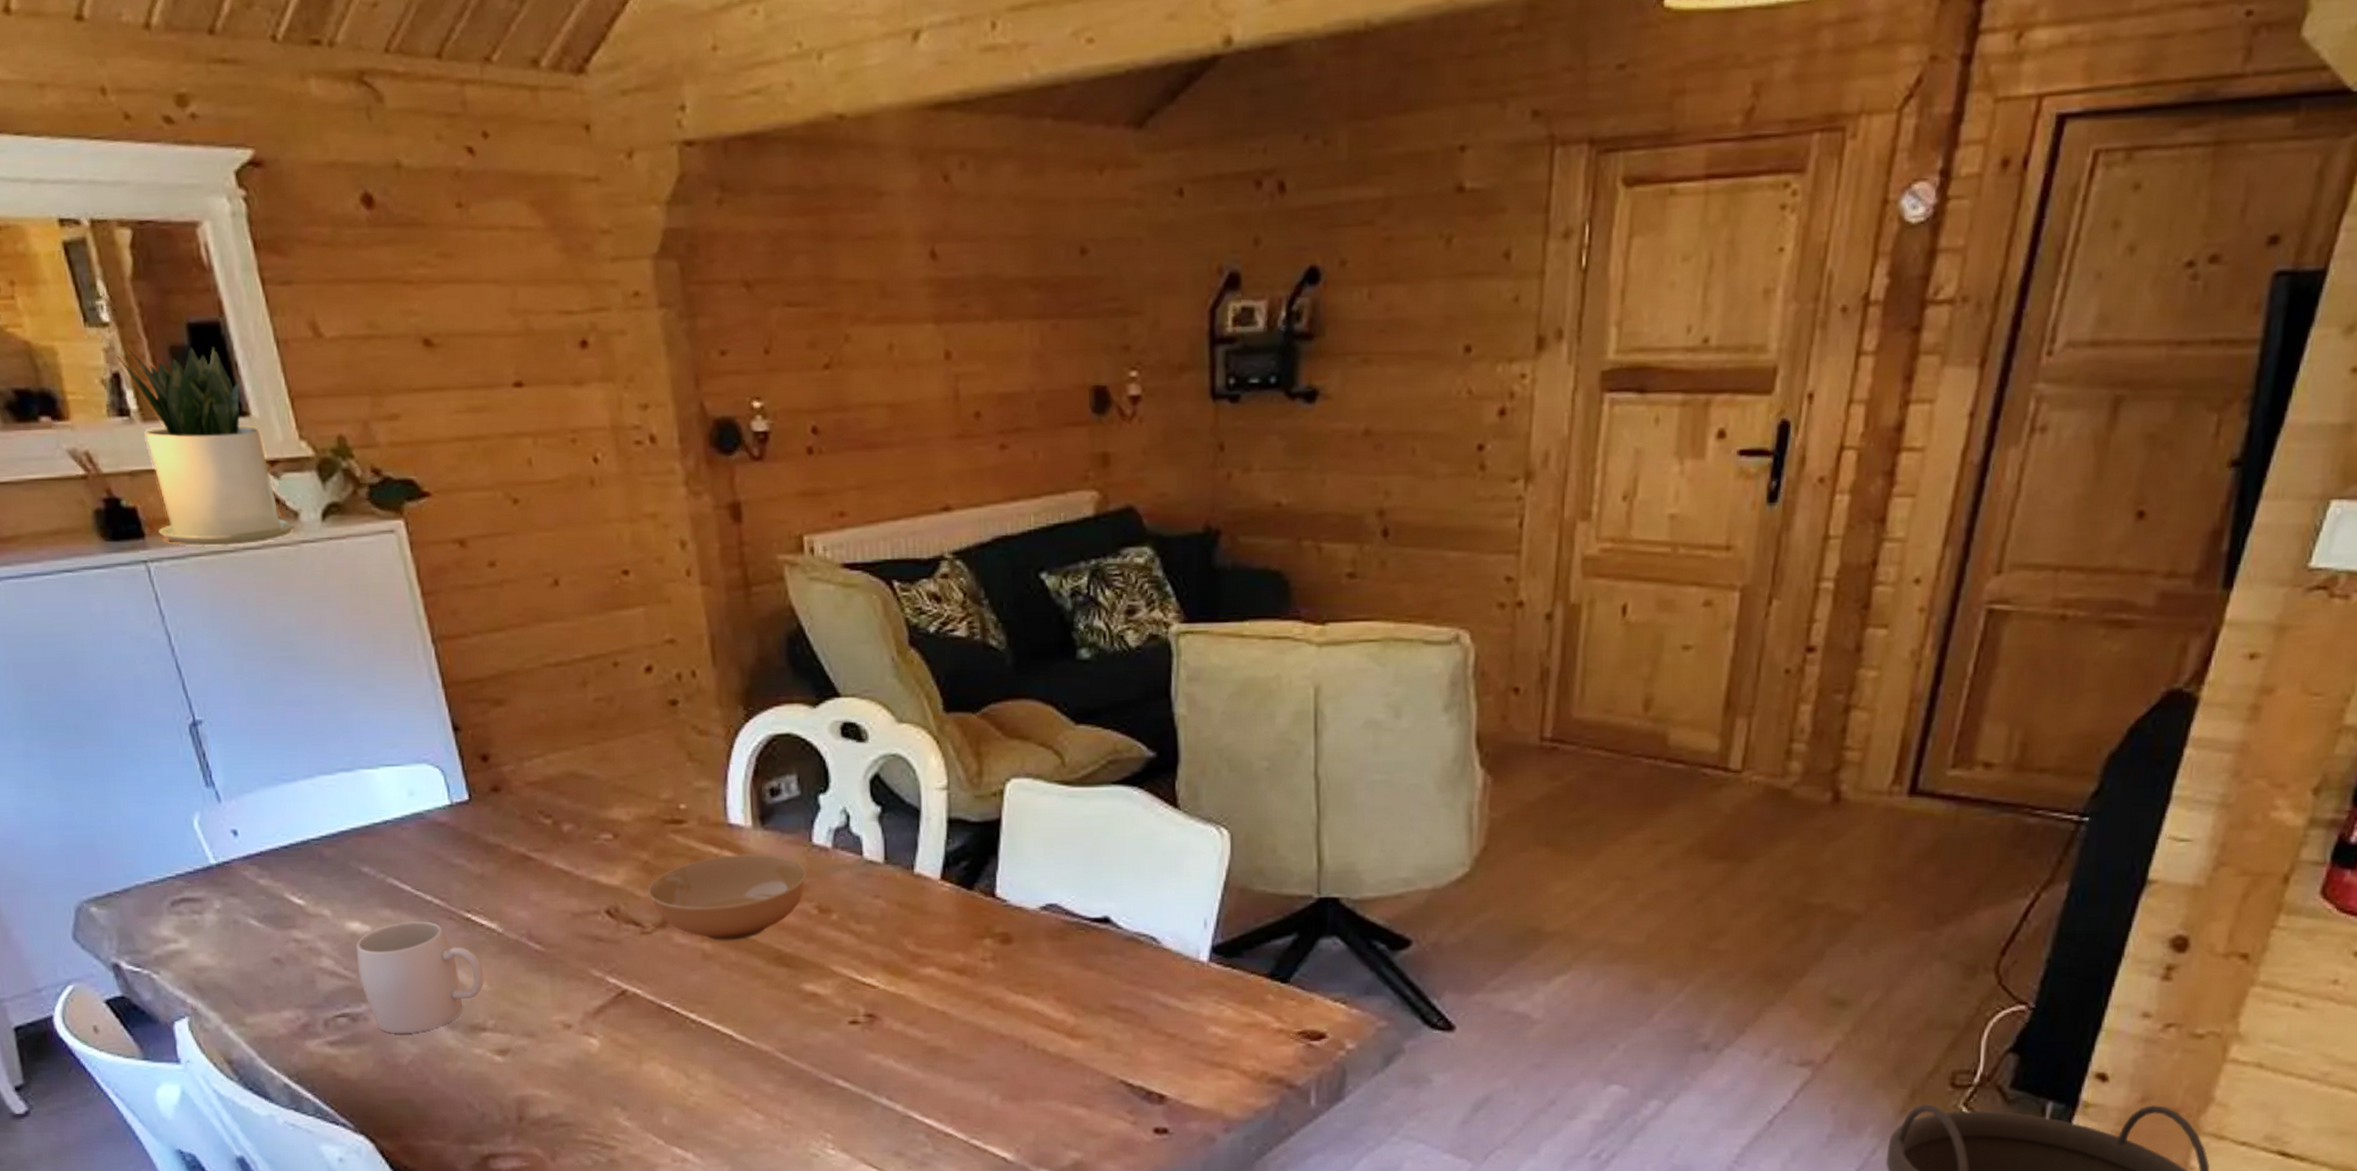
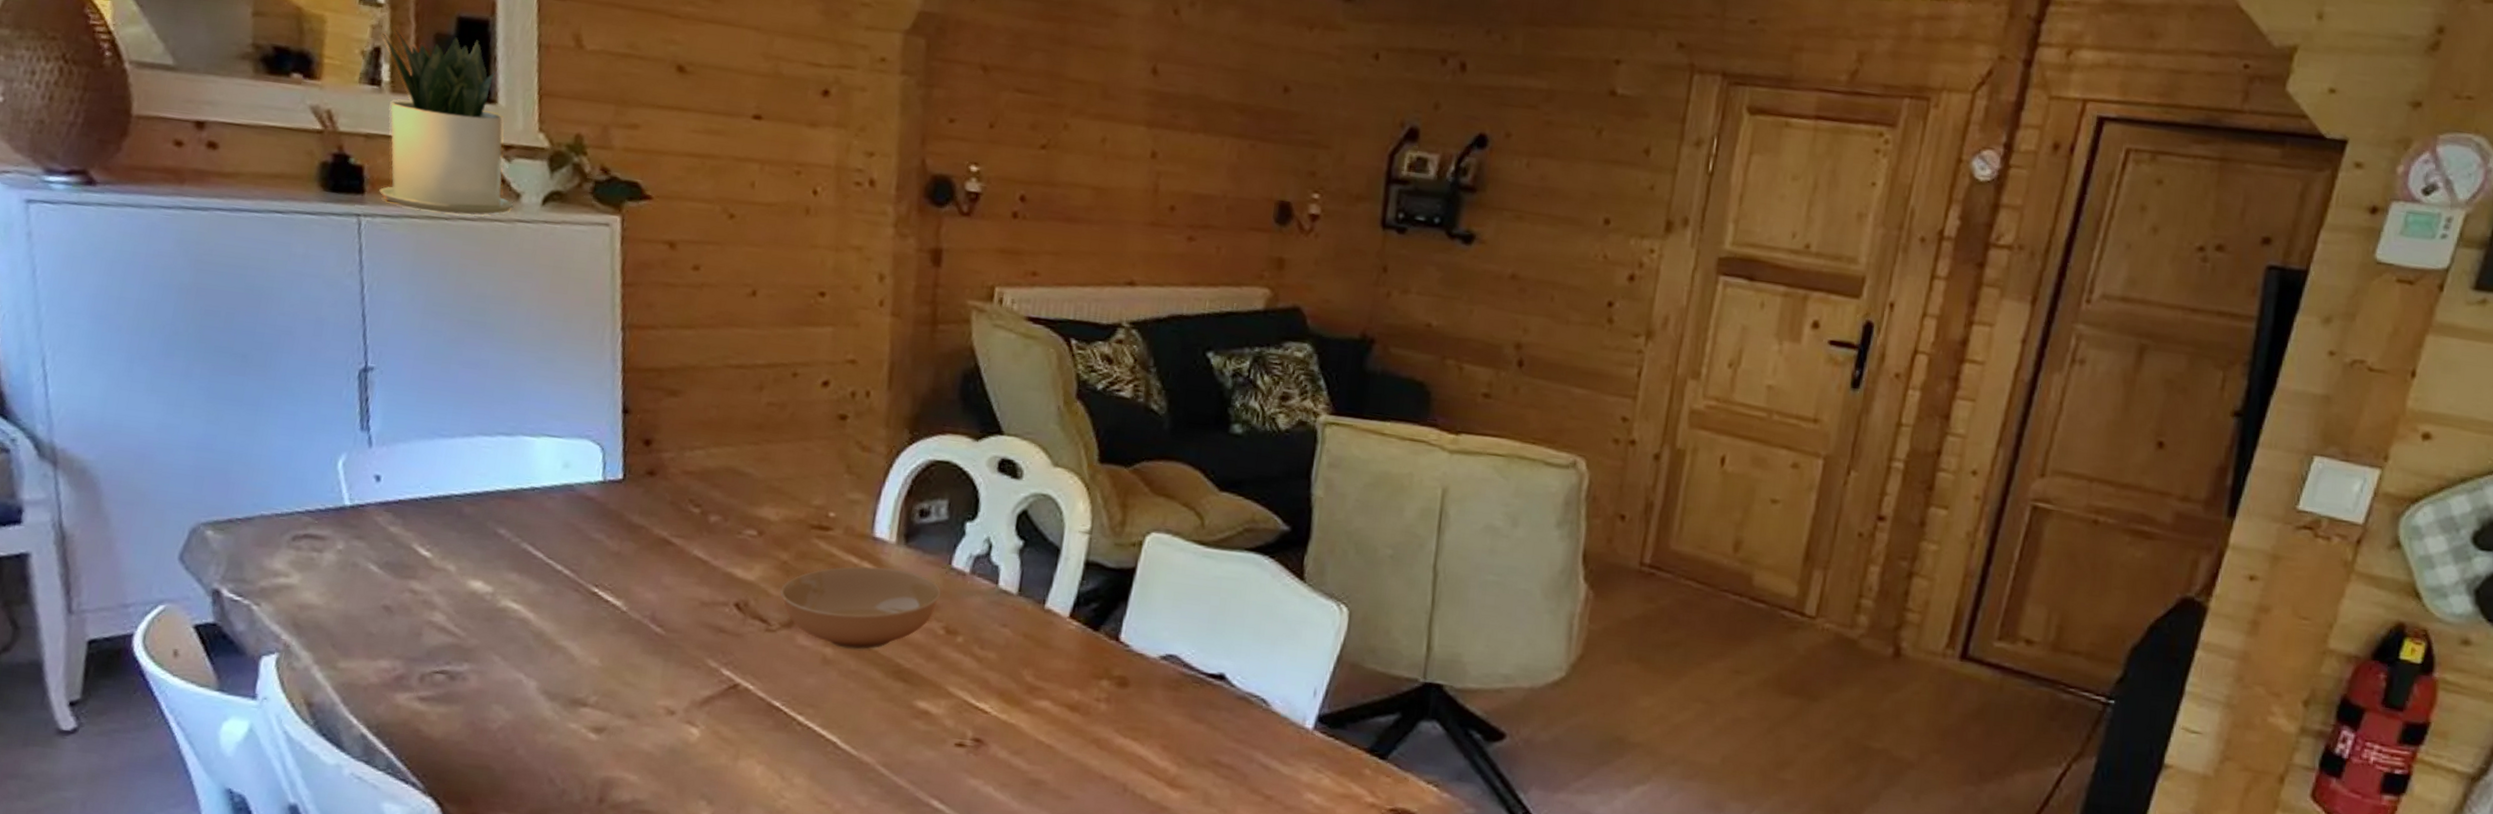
mug: present [356,921,484,1034] -> none [468,588,598,699]

